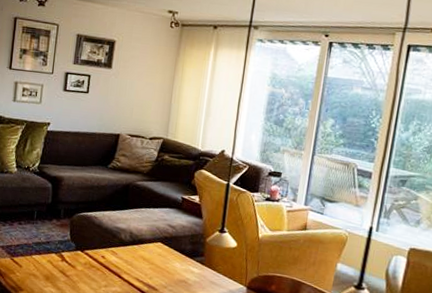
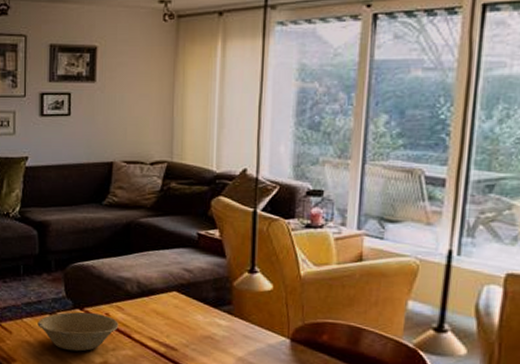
bowl: none [44,252,112,286] -> present [37,312,119,352]

